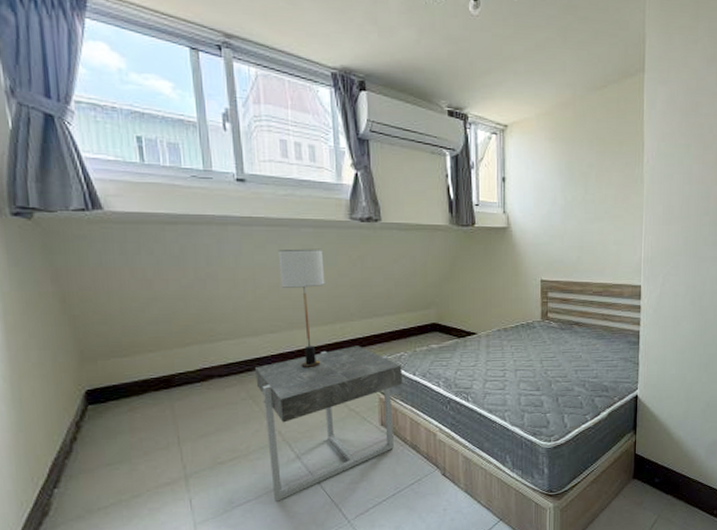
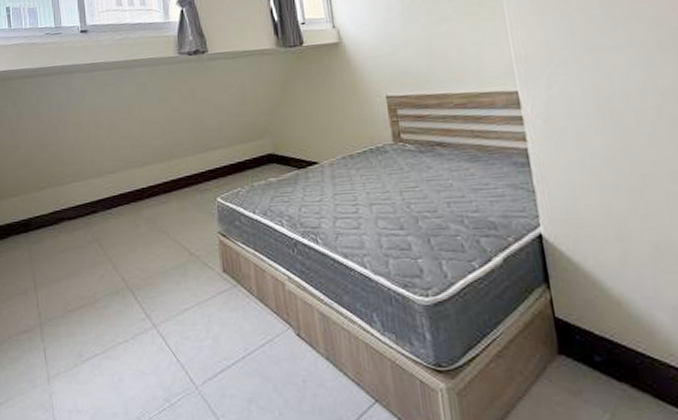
side table: present [255,346,403,502] -> none [99,182,243,358]
table lamp: present [278,248,325,369] -> none [116,86,159,209]

